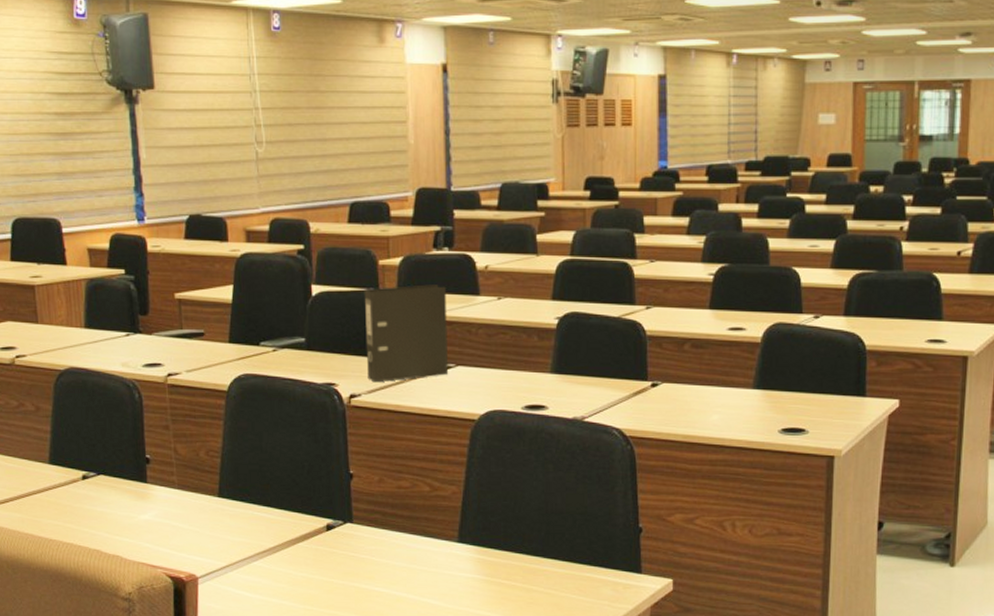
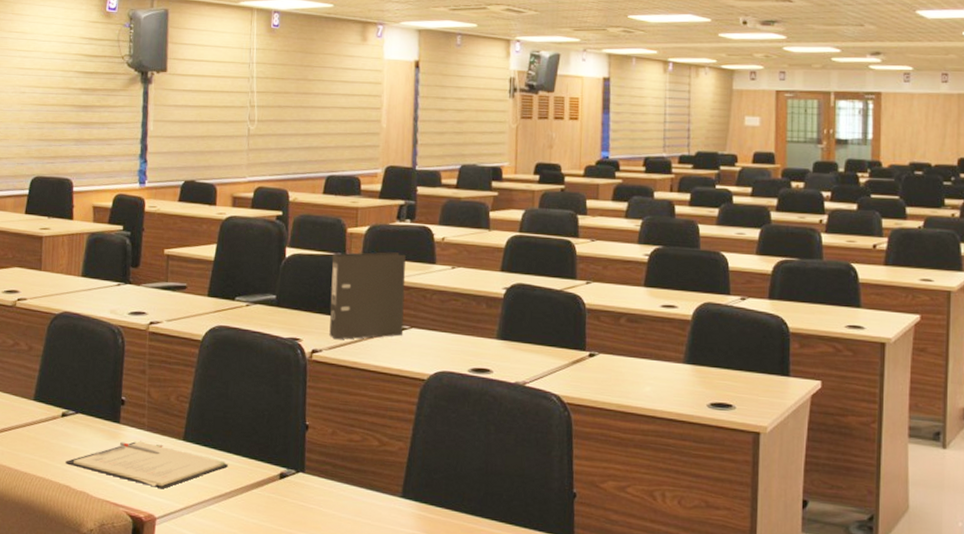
clipboard: none [93,500,271,548] -> present [65,441,229,489]

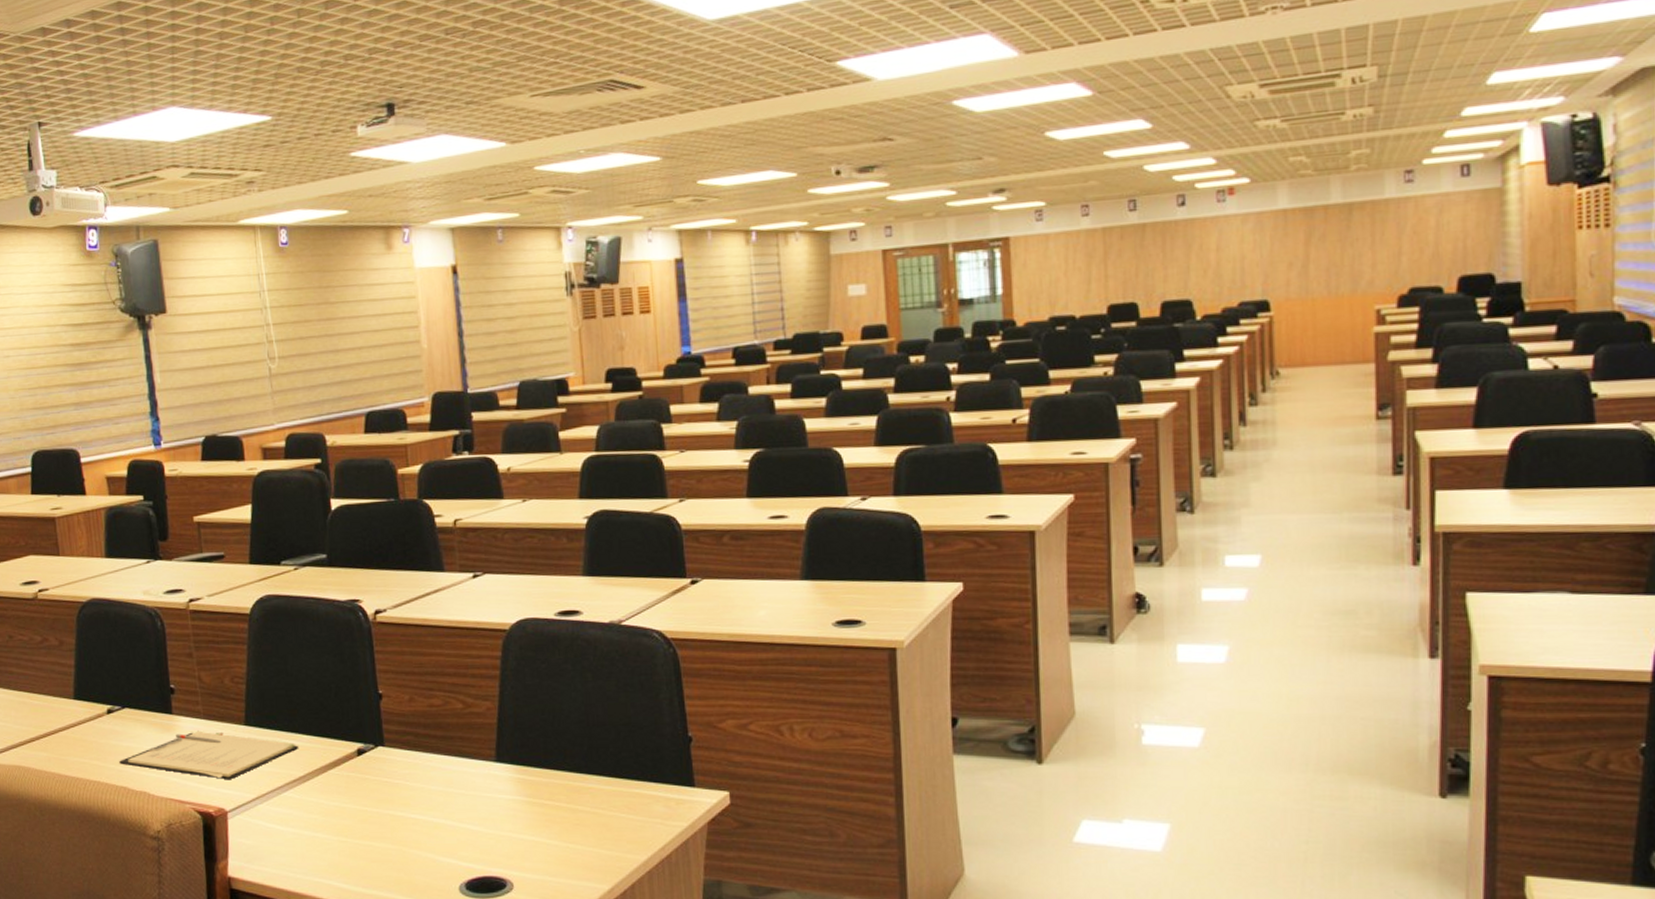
binder: present [329,252,406,340] -> none [384,490,476,597]

